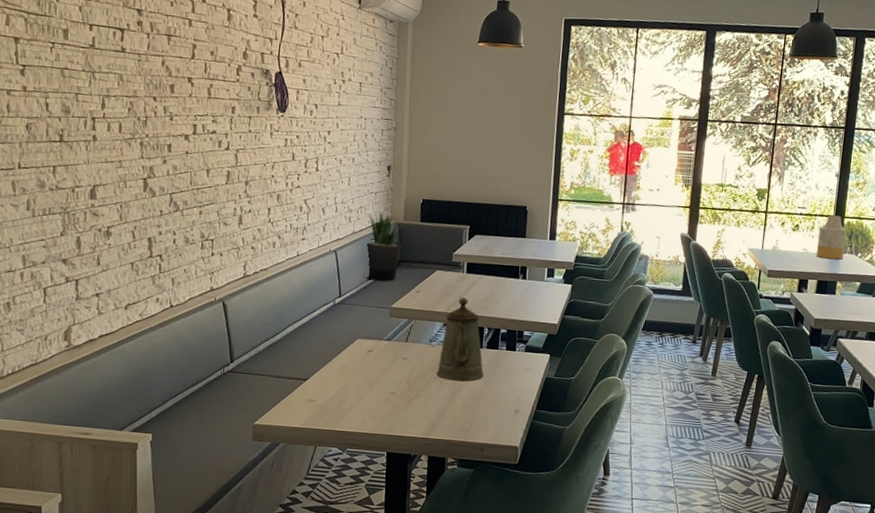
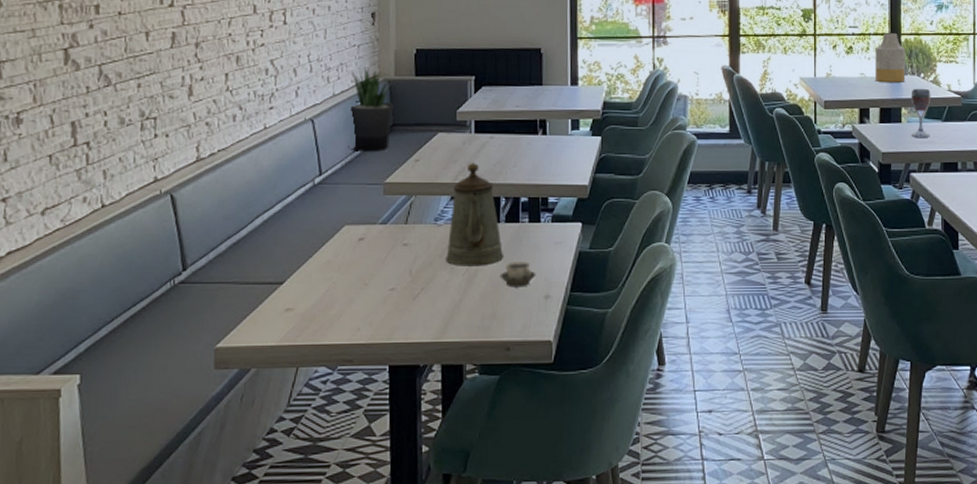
cup: none [479,380,509,402] -> present [499,261,536,288]
cup: none [843,265,866,310] -> present [911,88,931,139]

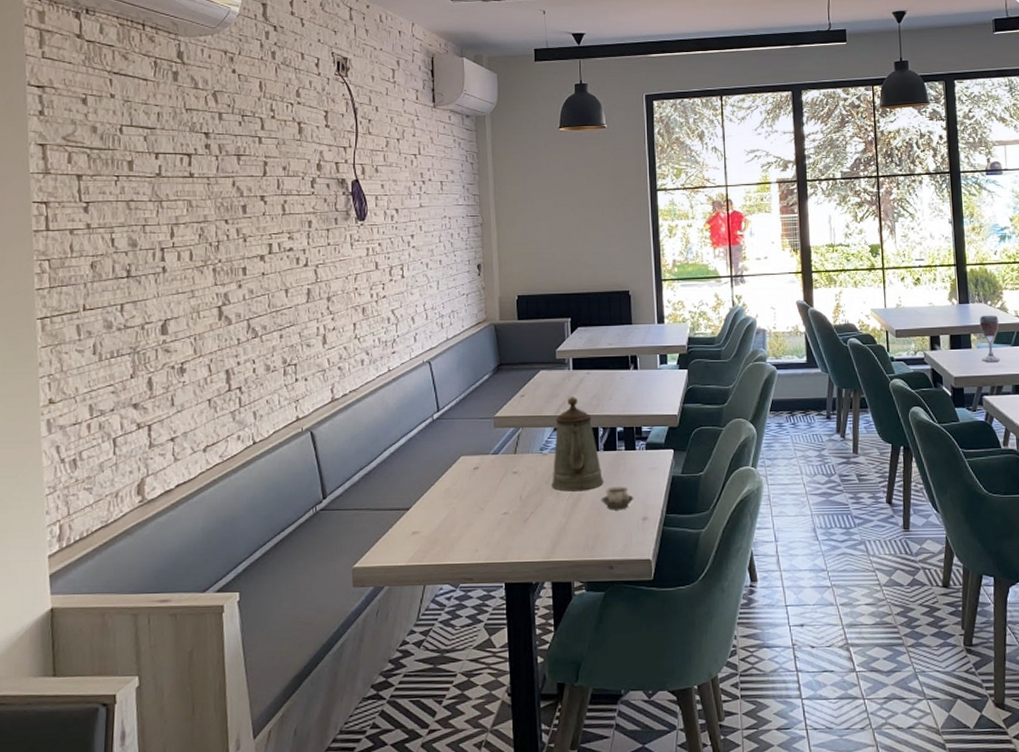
planter: present [348,67,394,153] -> none [461,313,500,391]
vase: present [875,33,906,82] -> none [942,264,973,310]

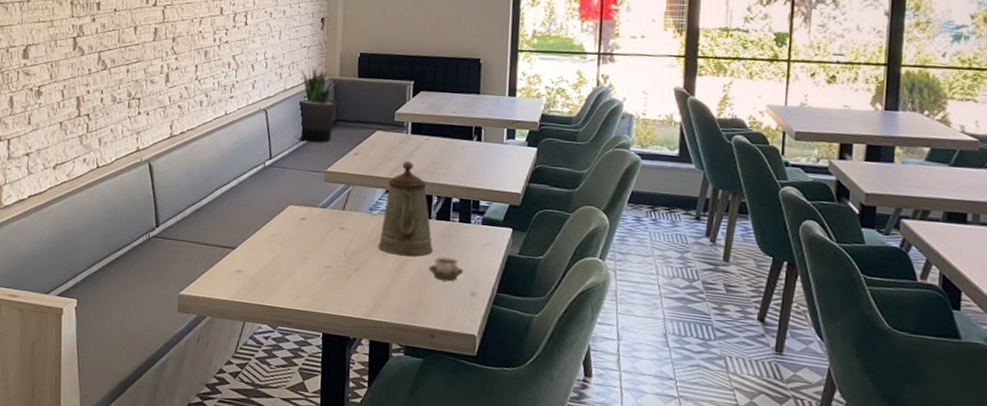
planter: none [461,313,500,391] -> present [295,66,337,144]
cup: present [979,315,1001,363] -> none [906,126,937,183]

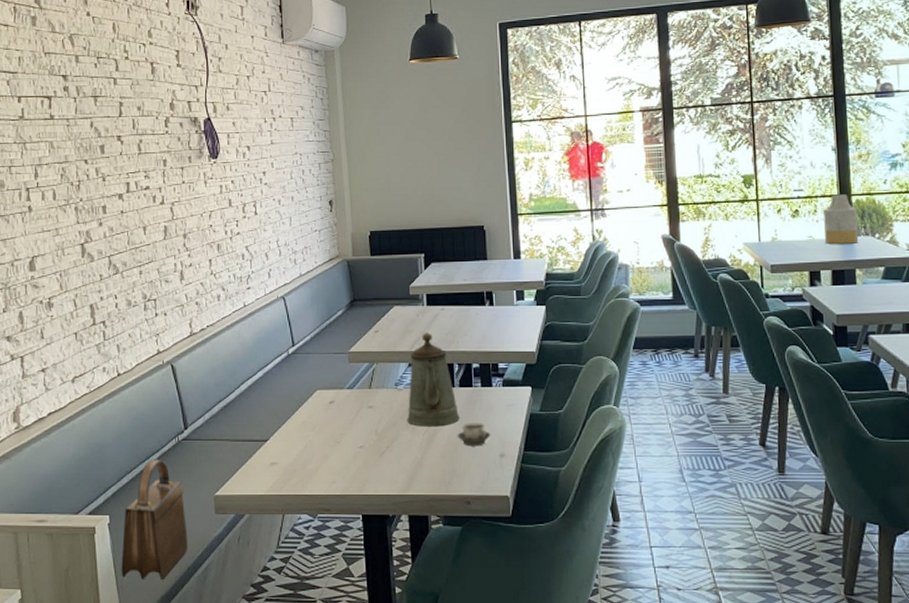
handbag: none [83,251,150,368] -> present [121,459,188,581]
planter: present [295,66,337,144] -> none [315,249,353,326]
vase: none [863,63,906,119] -> present [824,194,859,244]

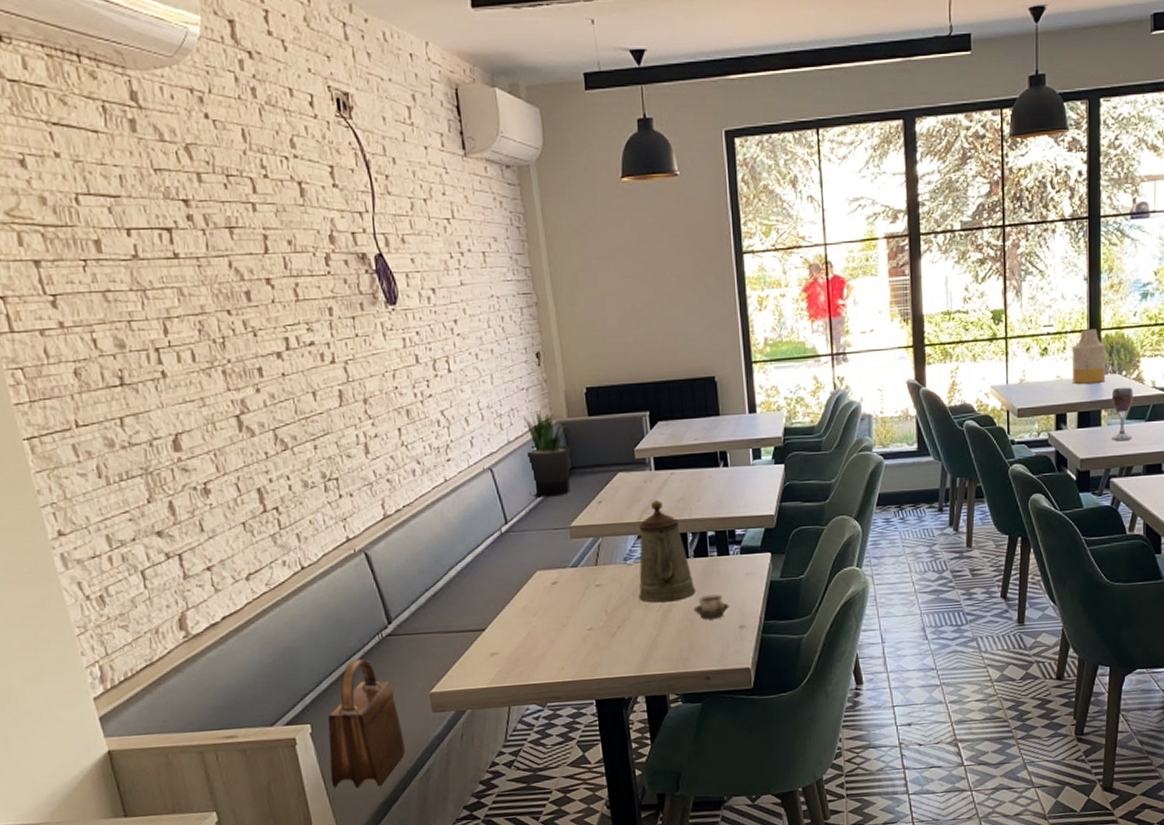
planter: none [315,249,353,326] -> present [523,411,571,499]
cup: none [865,248,890,300] -> present [1111,387,1134,441]

